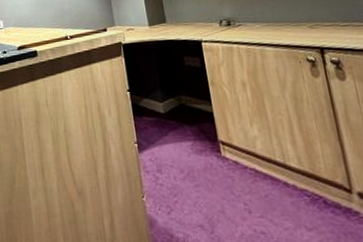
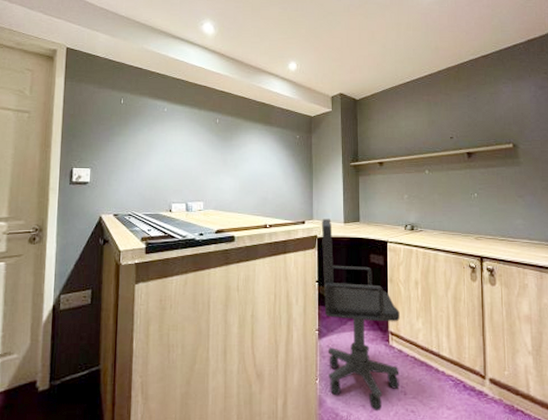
office chair: none [123,23,242,233] -> present [321,218,400,411]

